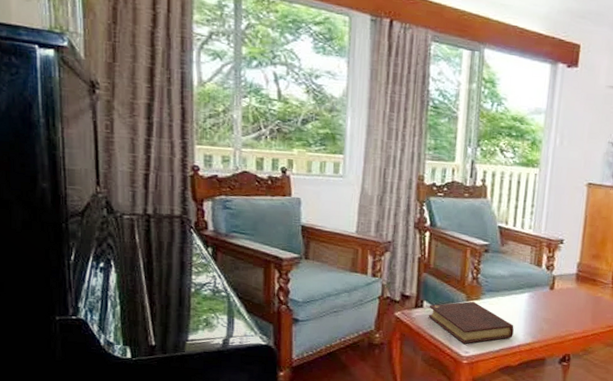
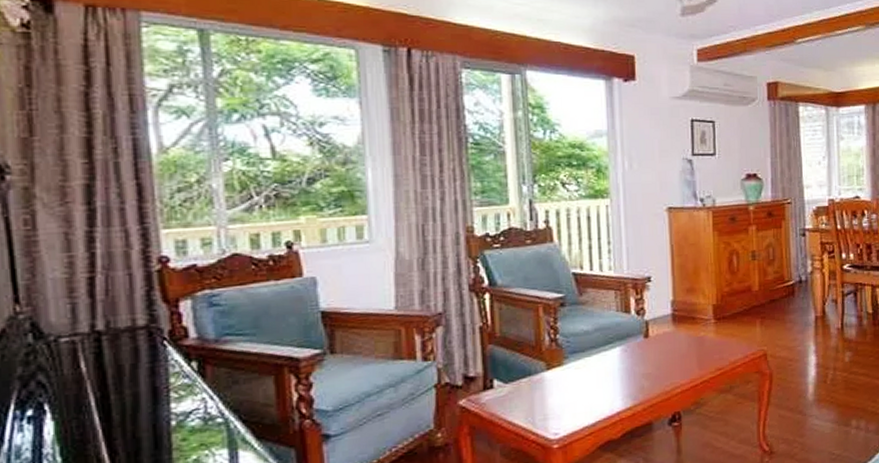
book: present [428,301,514,344] -> none [501,369,610,424]

